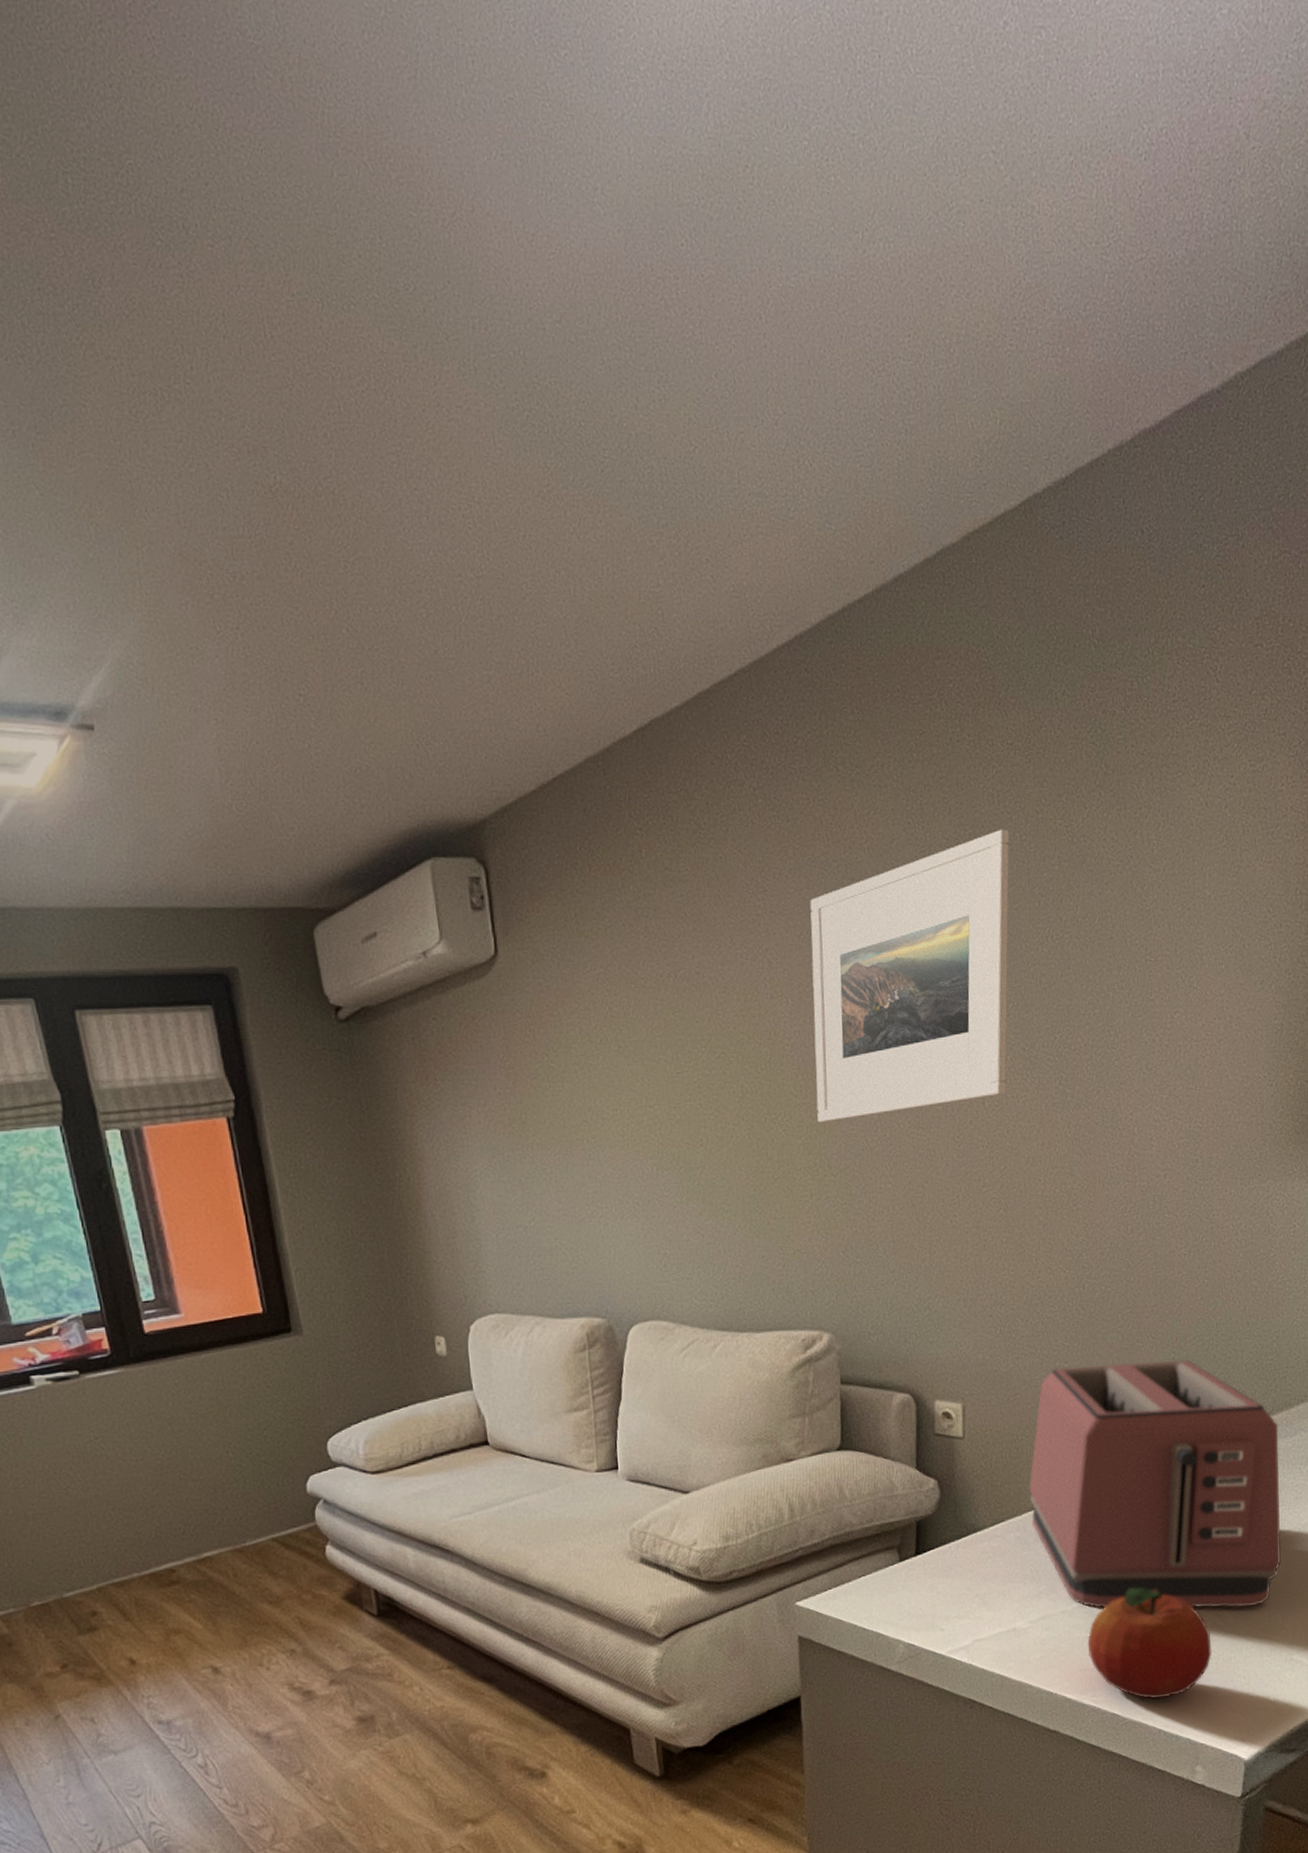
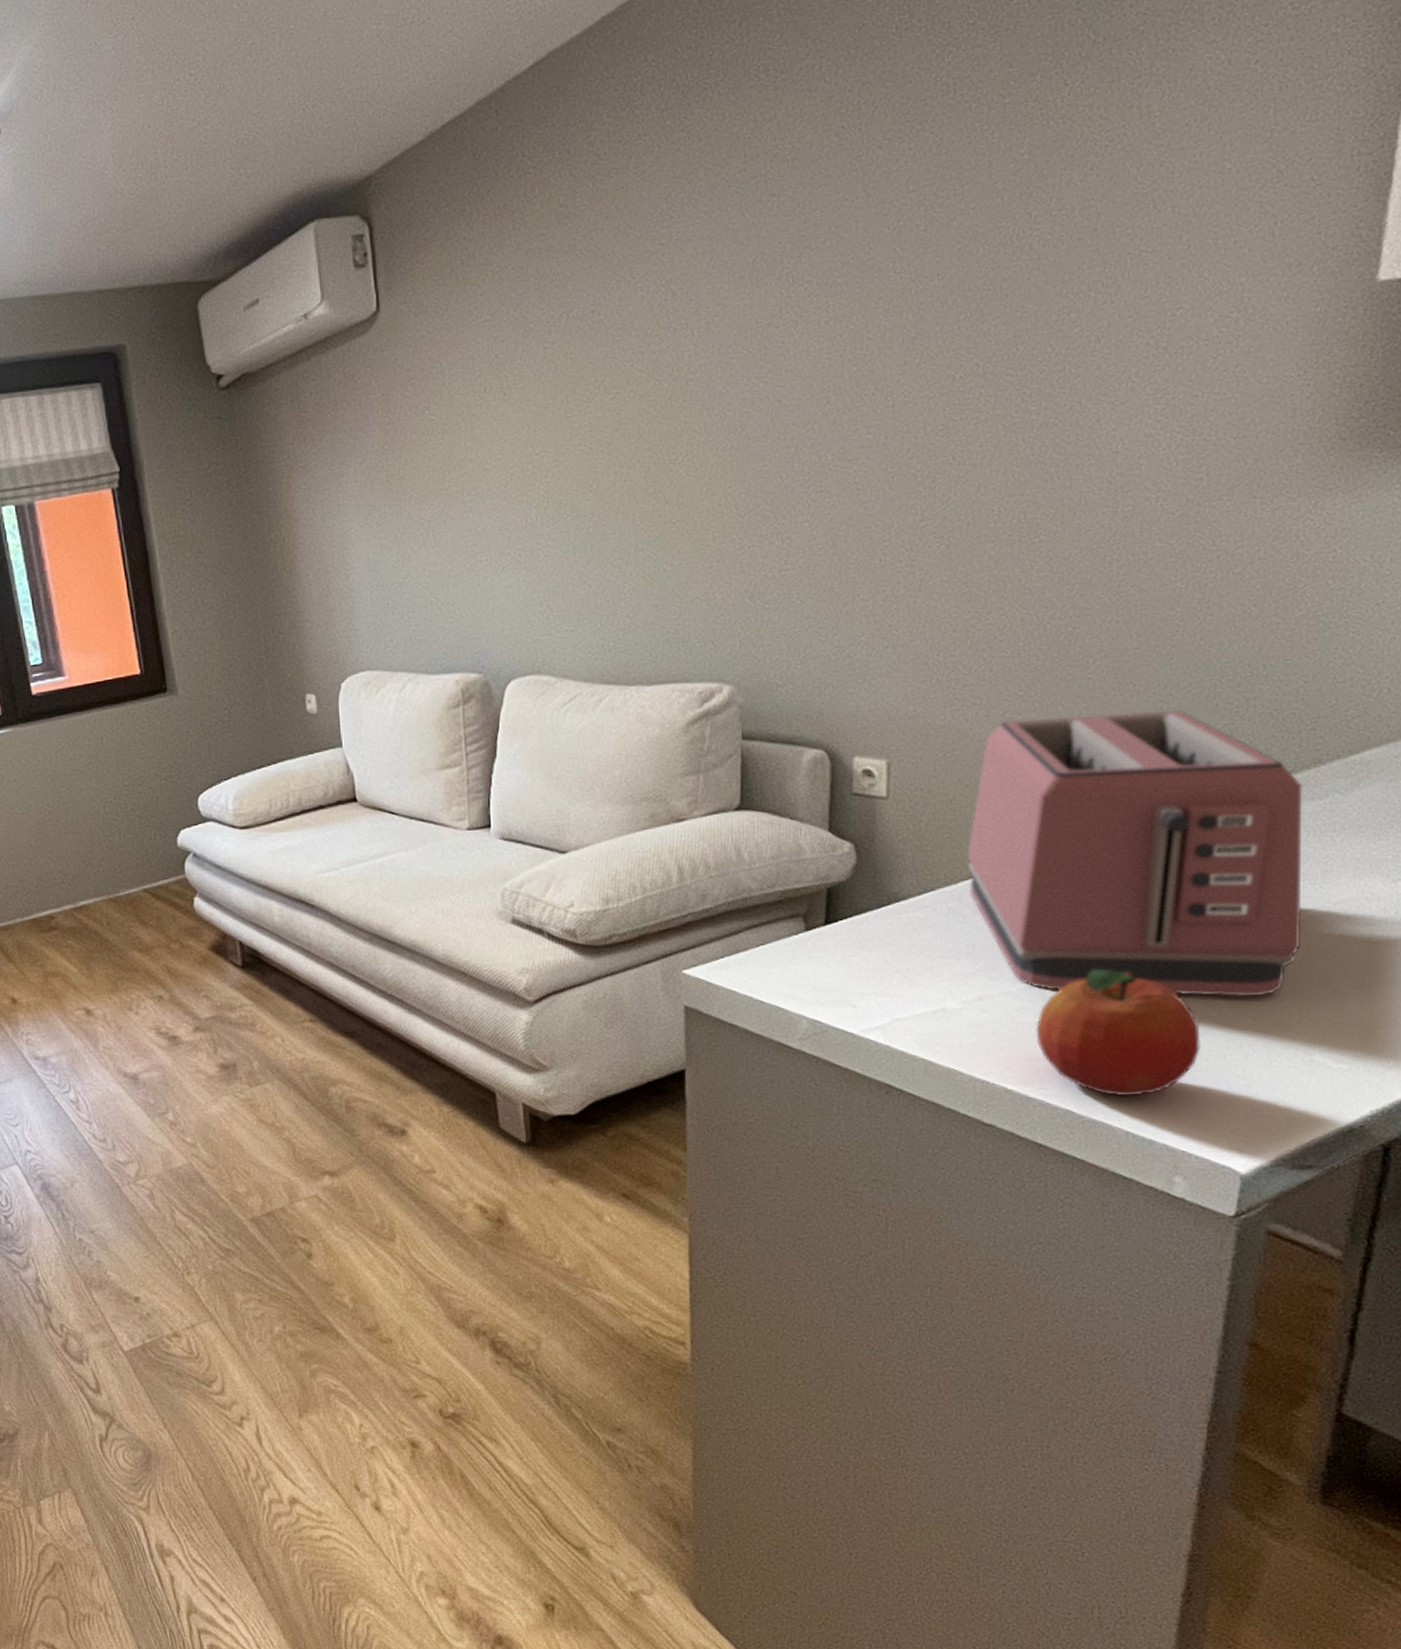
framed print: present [810,829,1010,1123] -> none [722,120,967,460]

